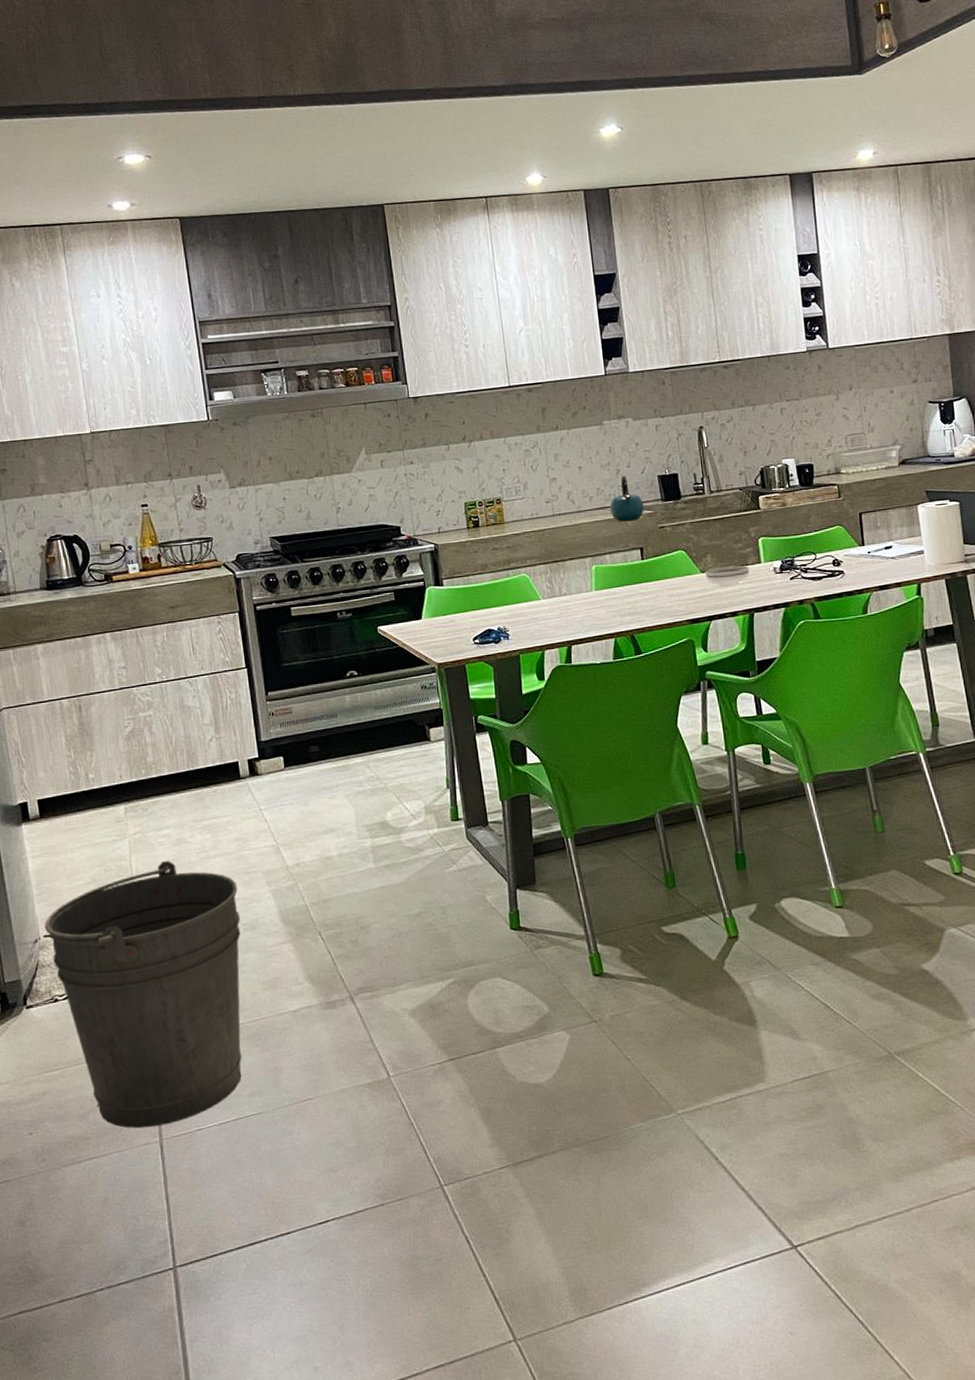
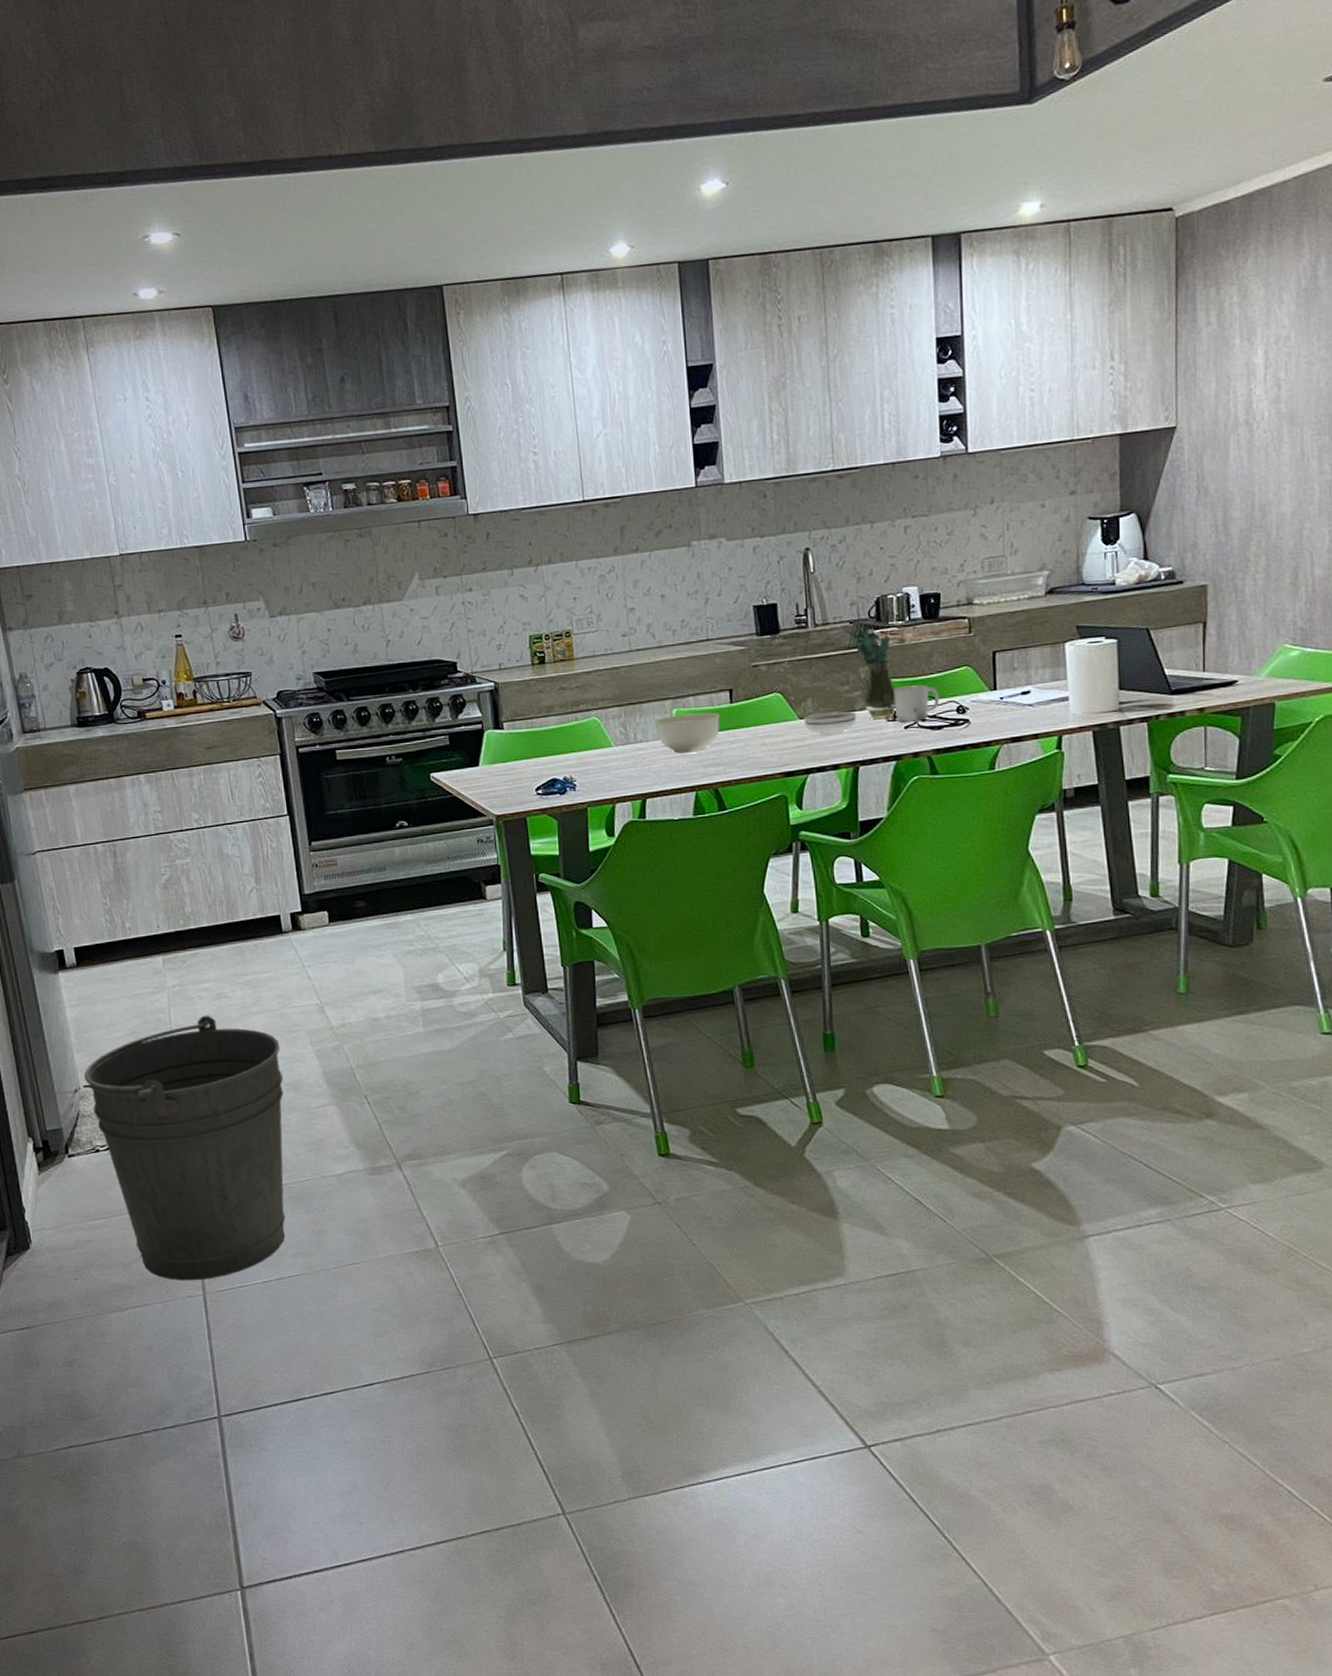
bowl: none [576,568,634,605] -> present [654,712,720,754]
kettle: present [609,476,644,522] -> none [695,606,735,660]
vase: none [742,491,783,573] -> present [852,625,897,720]
mug: none [779,542,818,574] -> present [893,685,939,722]

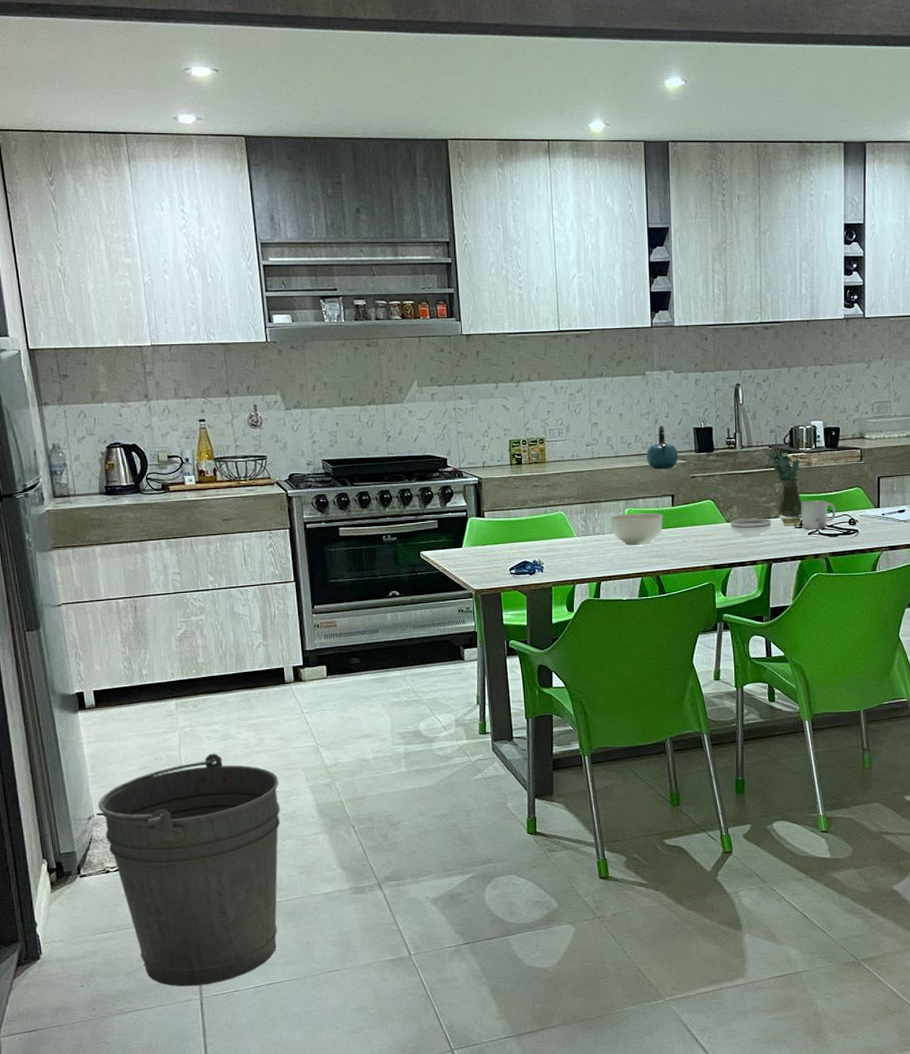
kettle: none [695,606,735,660] -> present [646,426,678,469]

